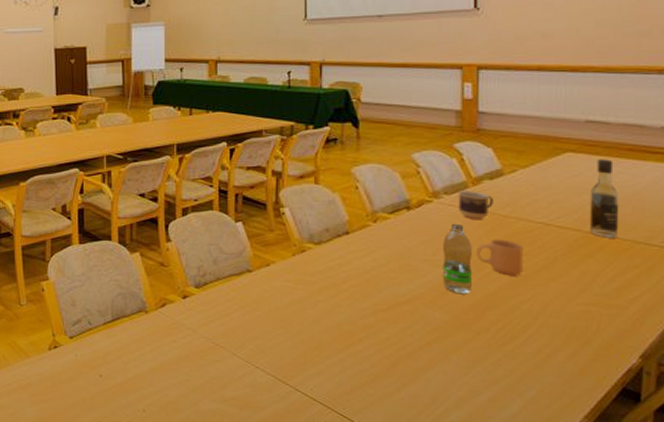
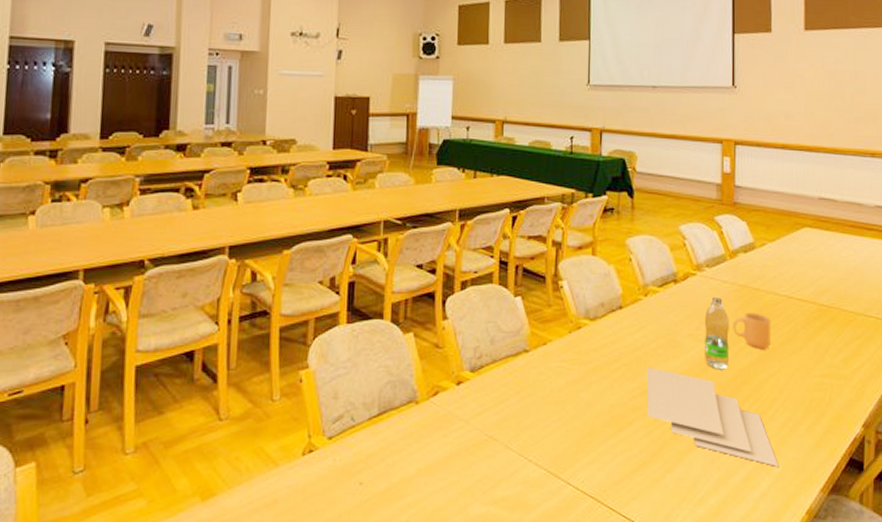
papers: none [377,289,532,390] -> present [646,367,779,467]
cup: present [458,191,493,220] -> none [718,263,747,294]
bottle: present [589,159,620,238] -> none [822,234,845,310]

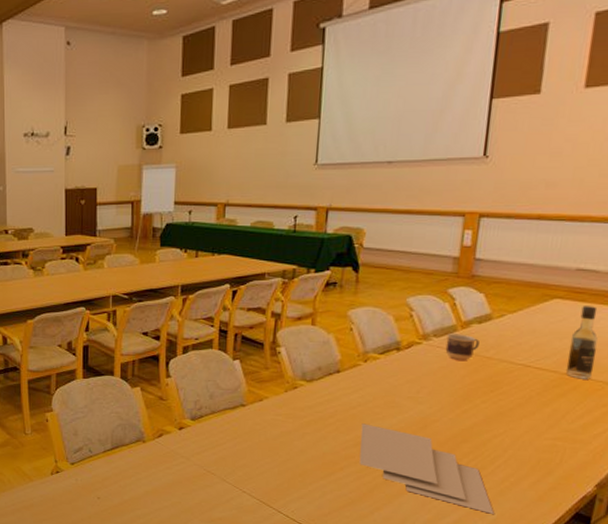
bottle: present [703,296,729,370] -> none [423,364,455,429]
cup: none [718,263,747,294] -> present [445,333,479,362]
cup: present [733,312,771,348] -> none [457,379,502,412]
bottle: none [822,234,845,310] -> present [565,306,598,379]

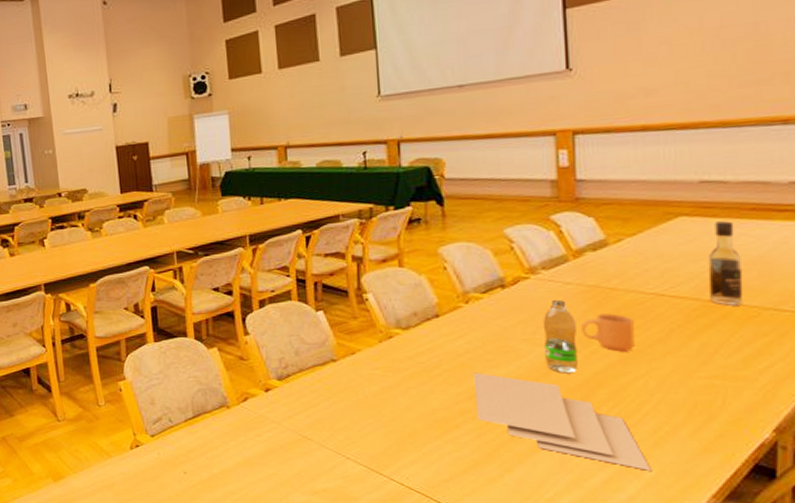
bottle: none [423,364,455,429] -> present [542,299,578,374]
cup: present [445,333,479,362] -> none [558,264,598,295]
cup: none [457,379,502,412] -> present [581,313,635,350]

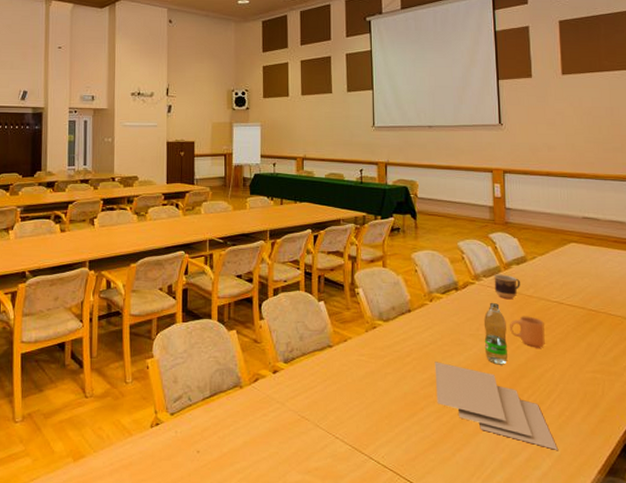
cup: none [558,264,598,295] -> present [494,274,520,300]
bottle: present [708,221,743,306] -> none [589,249,612,315]

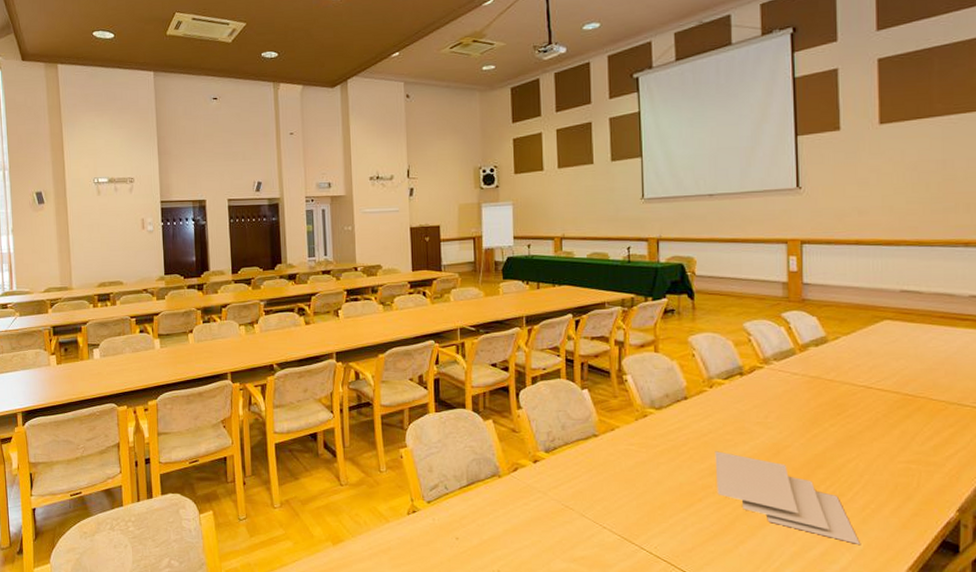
bottle: present [483,302,507,365] -> none [773,387,801,455]
cup: present [494,274,520,300] -> none [787,357,819,385]
cup: present [510,316,545,347] -> none [805,402,848,435]

